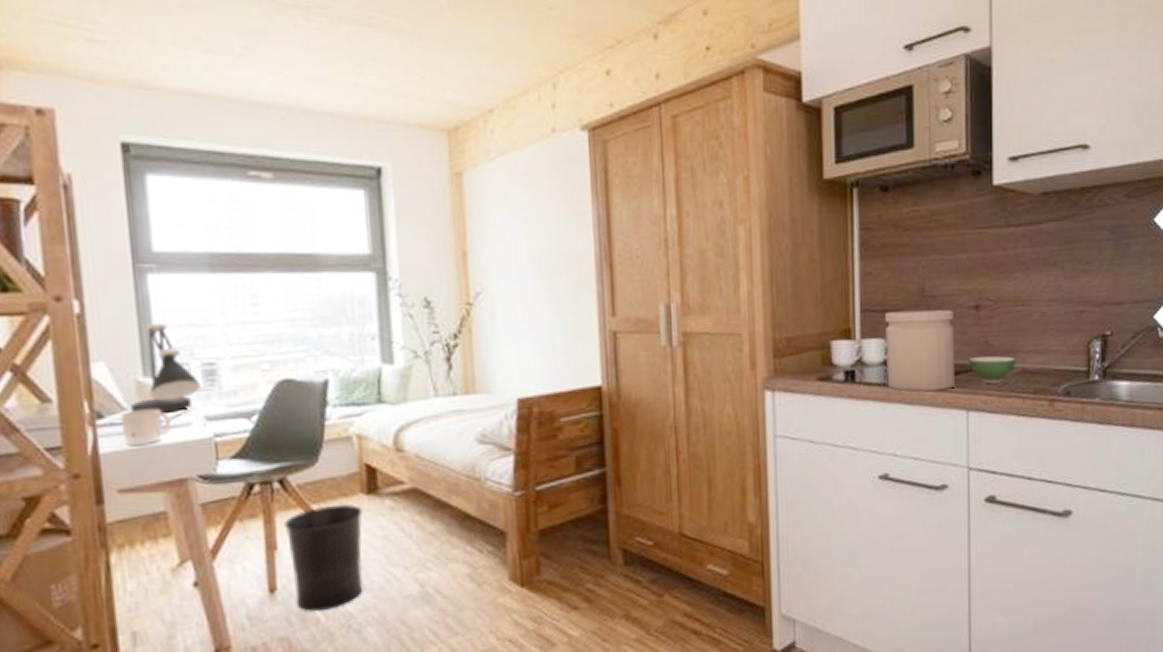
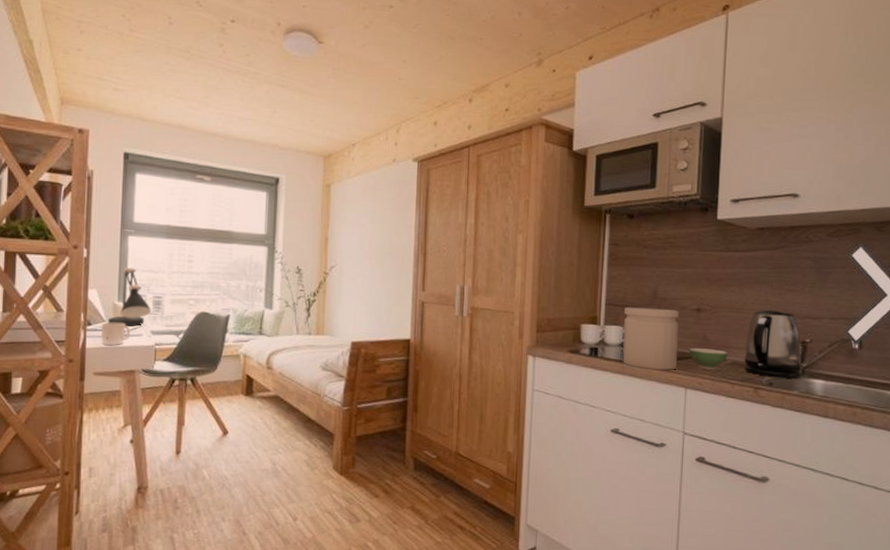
waste bin: present [284,504,363,611] -> none [191,399,241,471]
kettle: none [1036,298,1103,384] -> present [744,309,802,379]

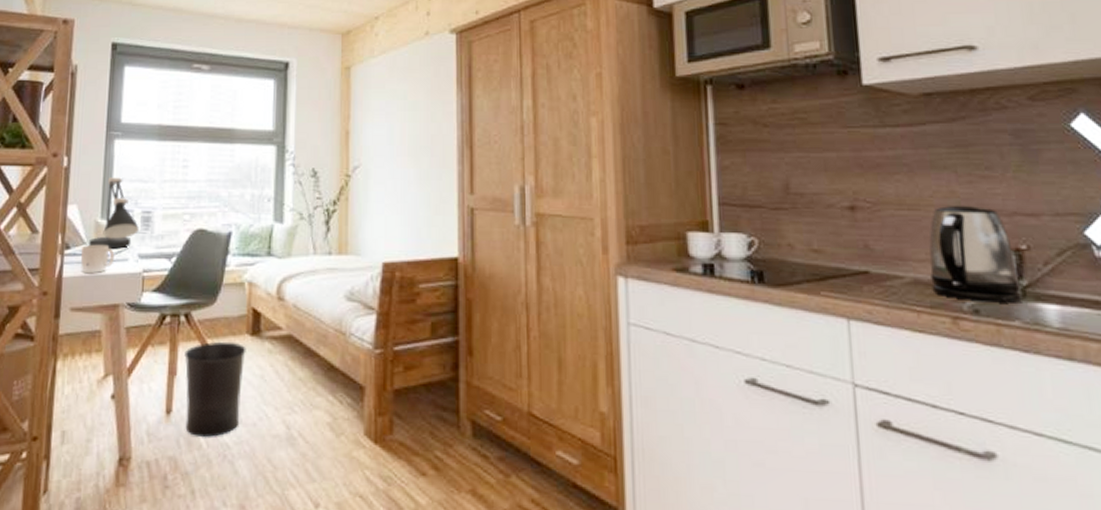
waste bin: none [191,399,241,471] -> present [184,341,246,437]
jar: present [622,307,679,371] -> none [746,207,831,295]
bowl: present [688,347,729,371] -> none [845,260,906,293]

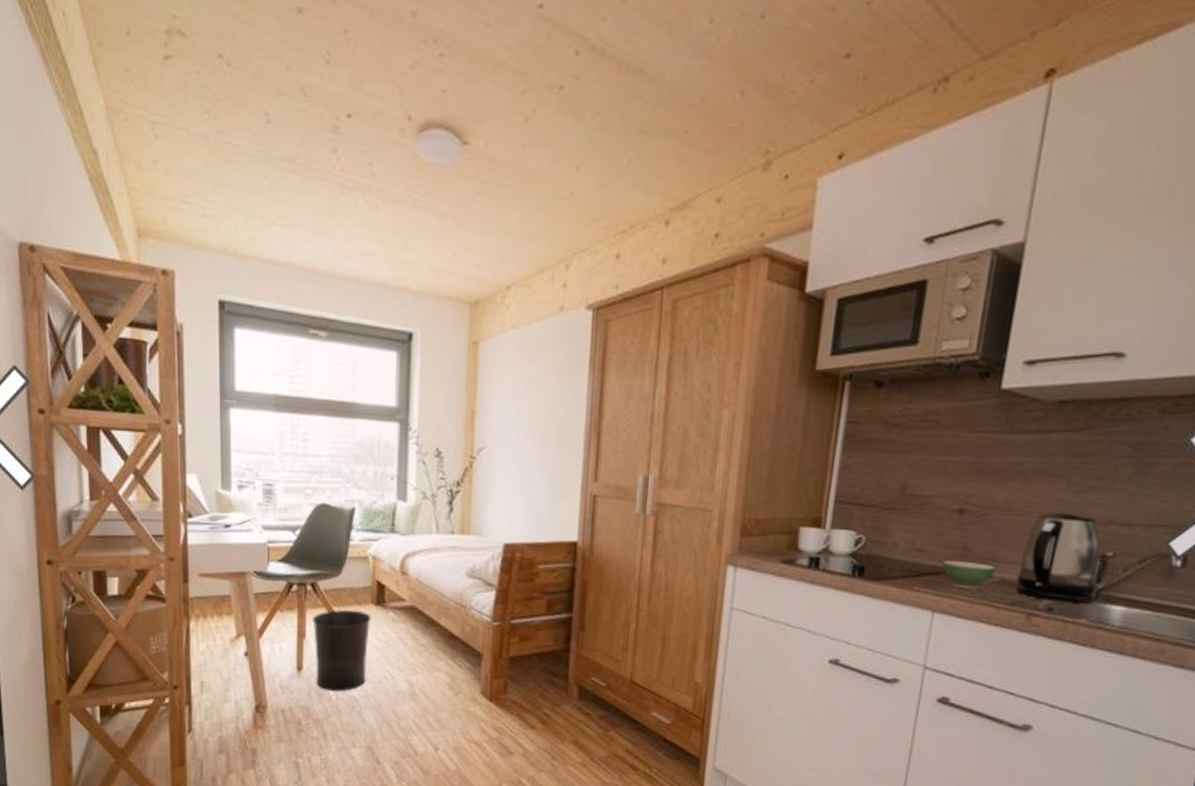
mug: present [81,244,115,274] -> none [204,514,238,543]
desk lamp: present [89,177,139,250] -> none [211,447,261,520]
bowl: none [845,260,906,293] -> present [942,560,997,590]

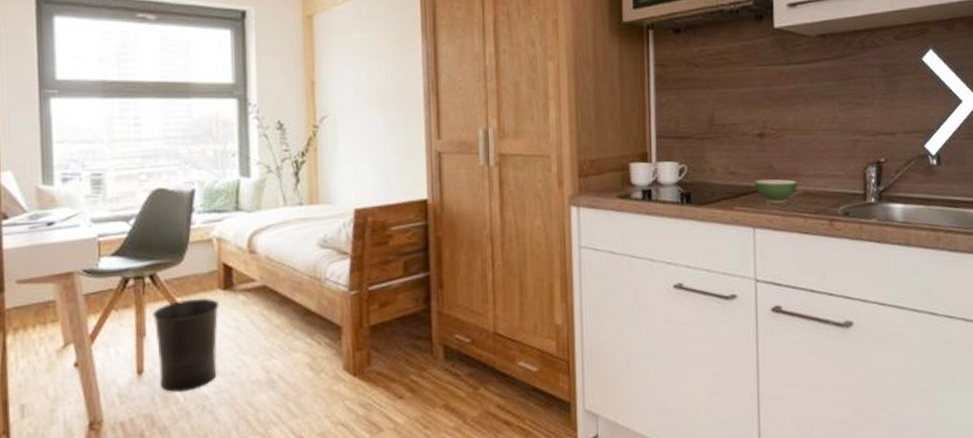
kettle: present [1015,512,1100,604] -> none [816,128,879,206]

